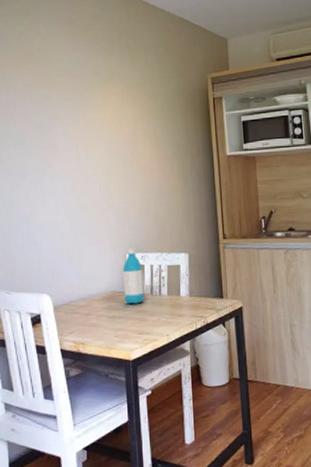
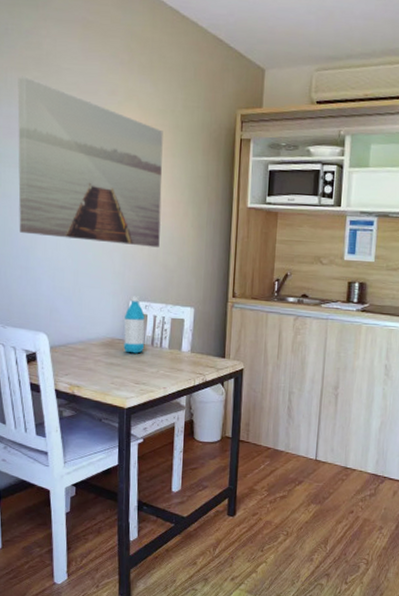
wall art: none [14,69,150,204] -> present [17,76,163,247]

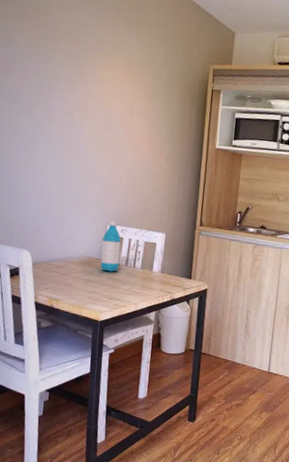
wall art: present [17,76,163,247] -> none [9,22,145,179]

